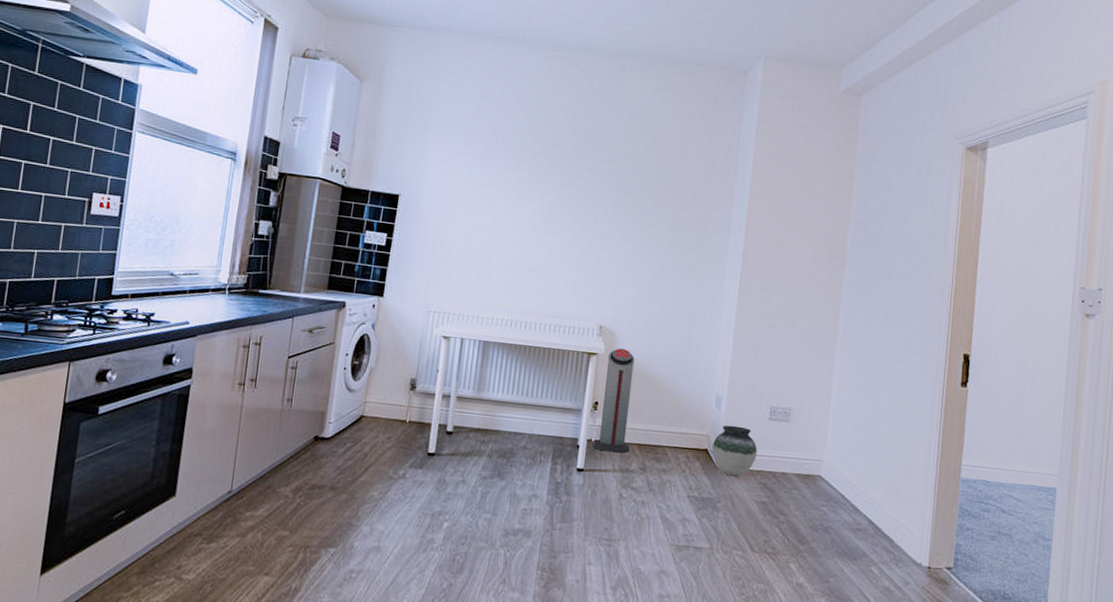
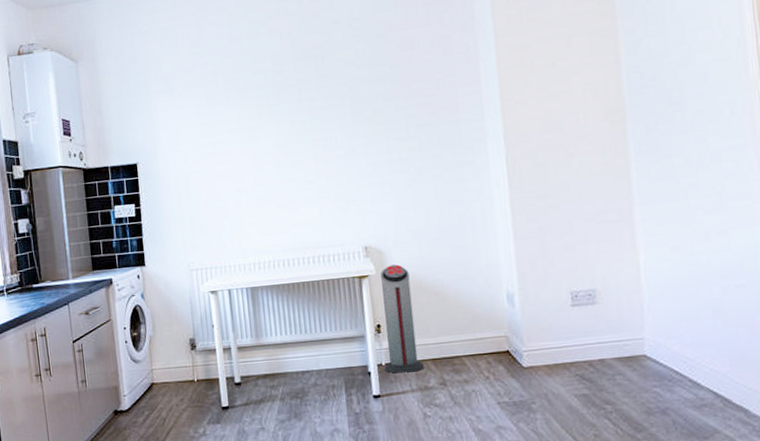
vase: present [712,425,758,477] -> none [513,319,567,374]

